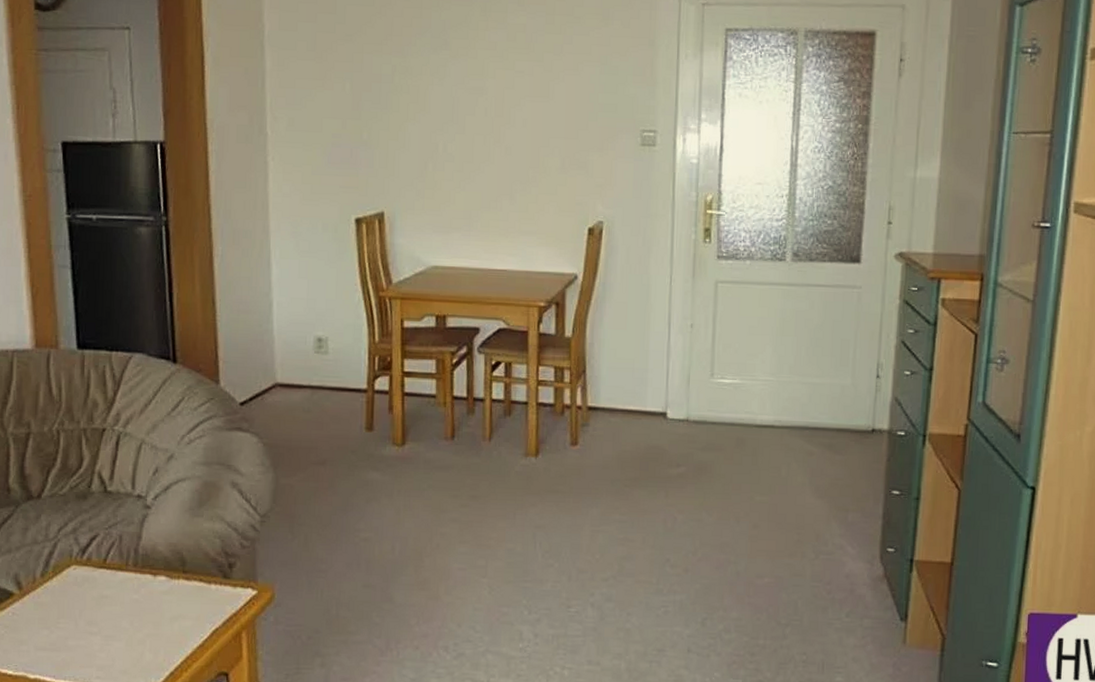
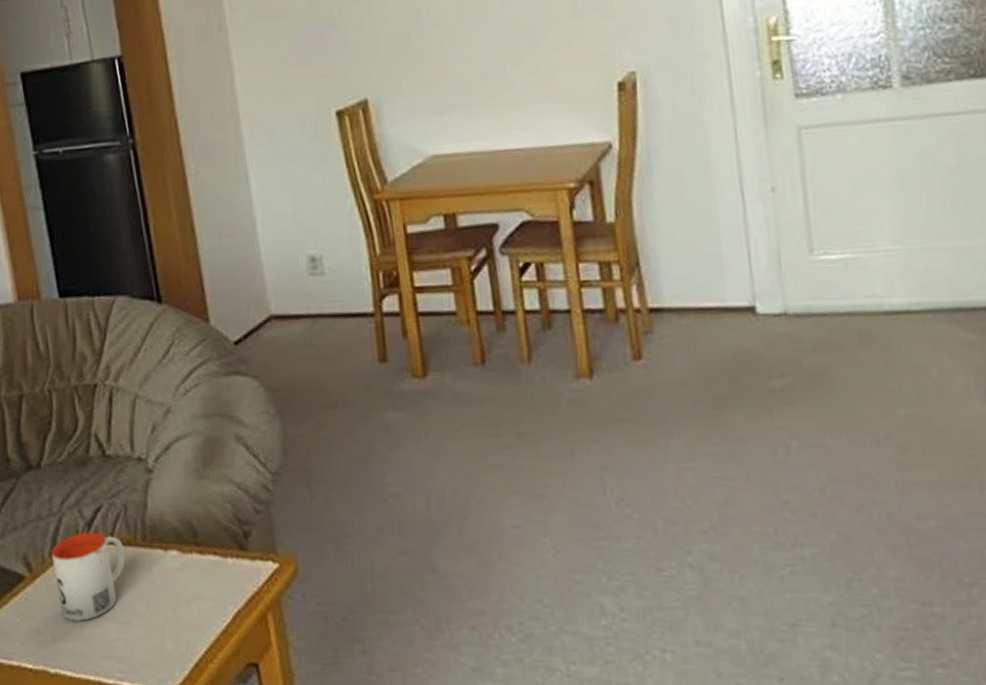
mug: none [43,557,116,634] -> present [51,532,126,621]

